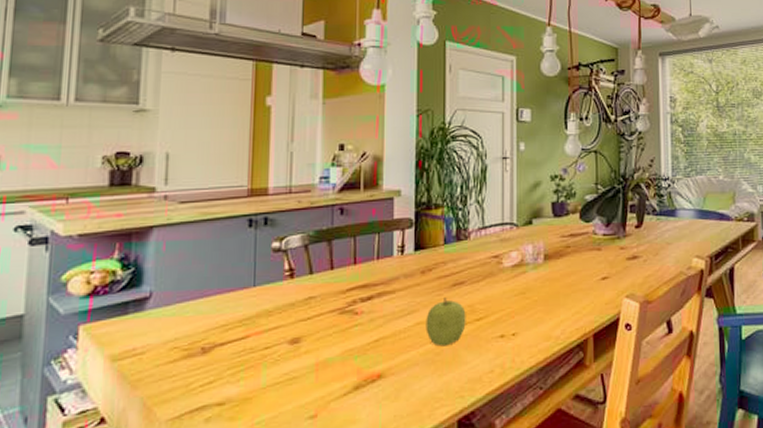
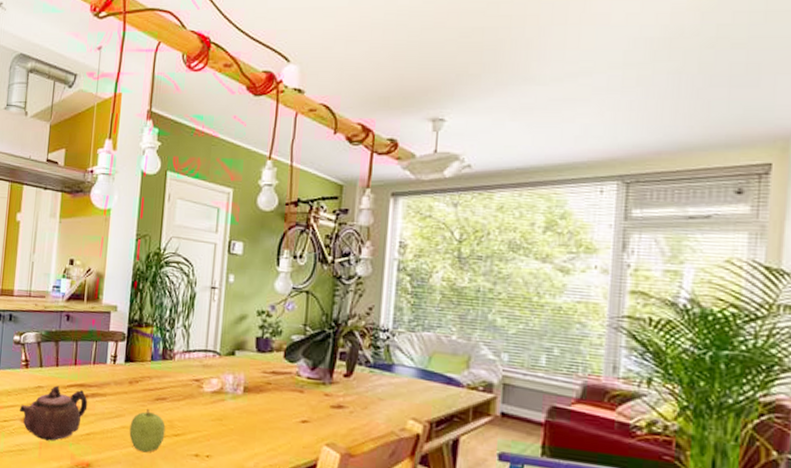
teapot: none [286,292,374,360] -> present [20,385,88,441]

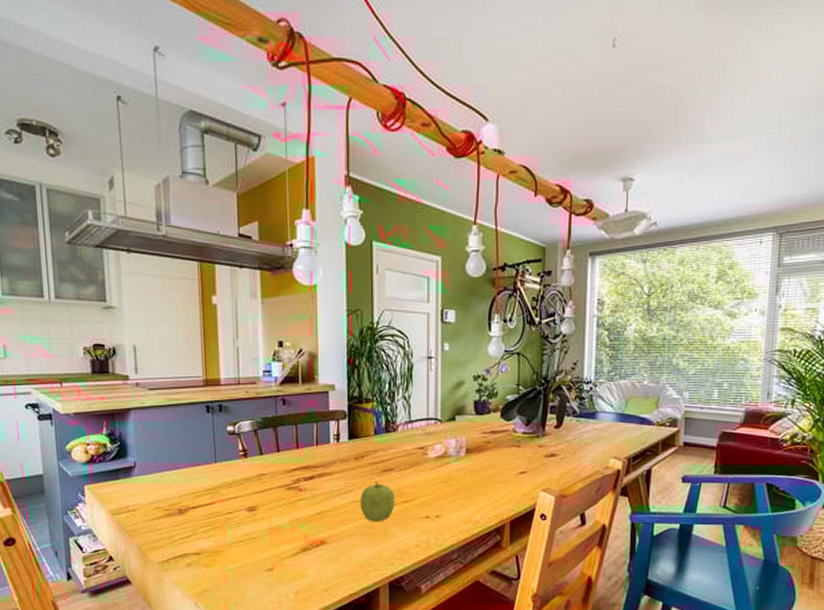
teapot: present [20,385,88,441] -> none [244,471,315,525]

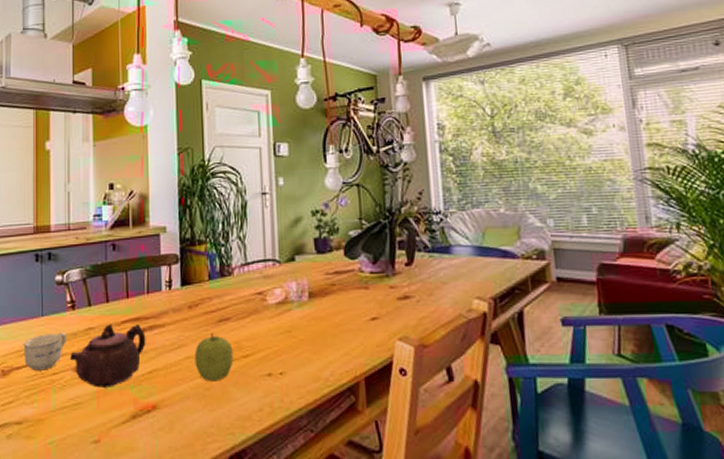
cup: none [198,477,241,510] -> present [23,332,67,371]
teapot: none [244,471,315,525] -> present [70,324,146,388]

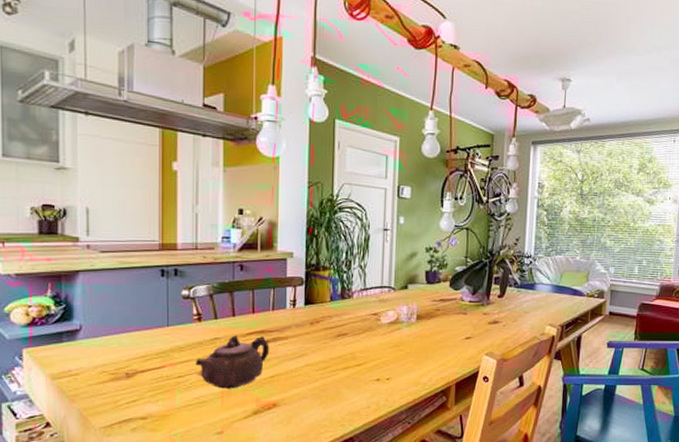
cup: present [23,332,67,371] -> none [148,341,193,374]
fruit: present [194,333,234,382] -> none [313,346,348,385]

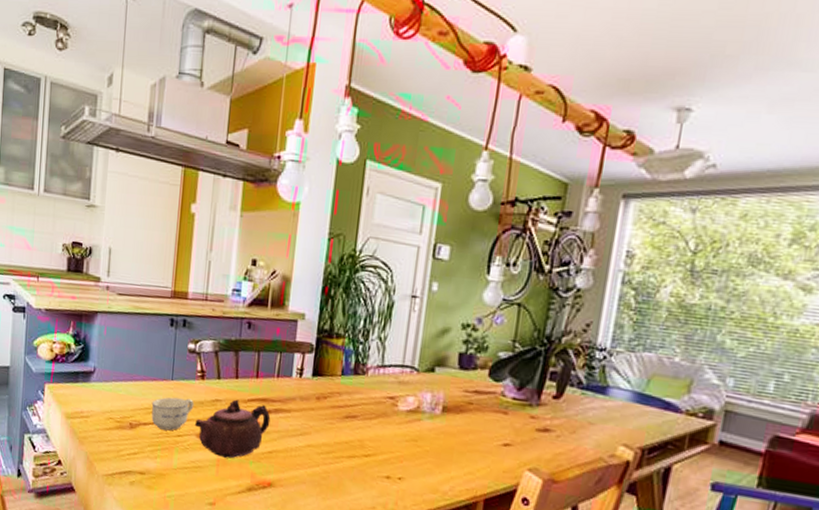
cup: none [148,341,193,374] -> present [151,397,194,431]

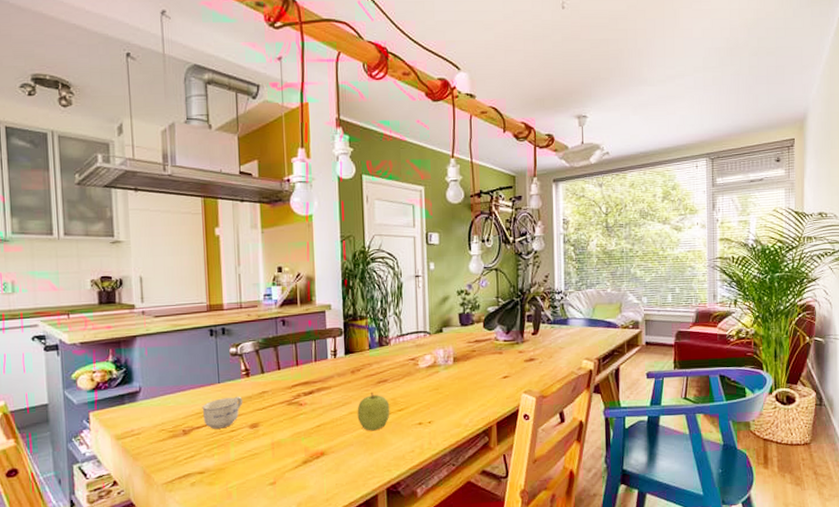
teapot: present [195,399,271,459] -> none [246,387,315,440]
fruit: none [315,427,355,473] -> present [357,393,390,431]

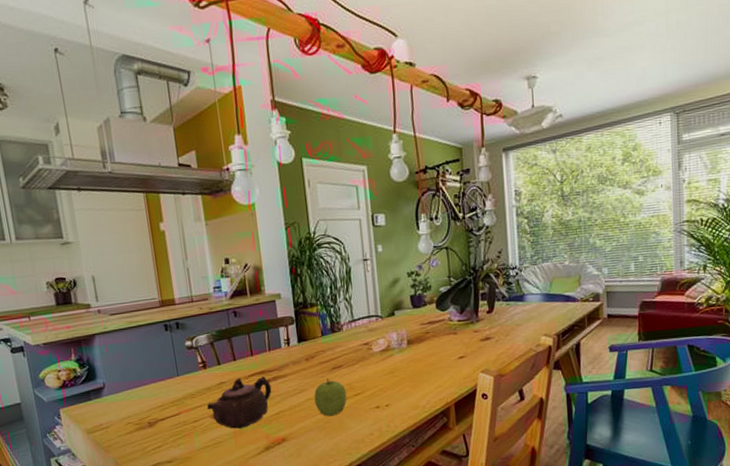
cup: present [202,396,243,429] -> none [164,387,203,420]
teapot: none [246,387,315,440] -> present [207,376,272,429]

